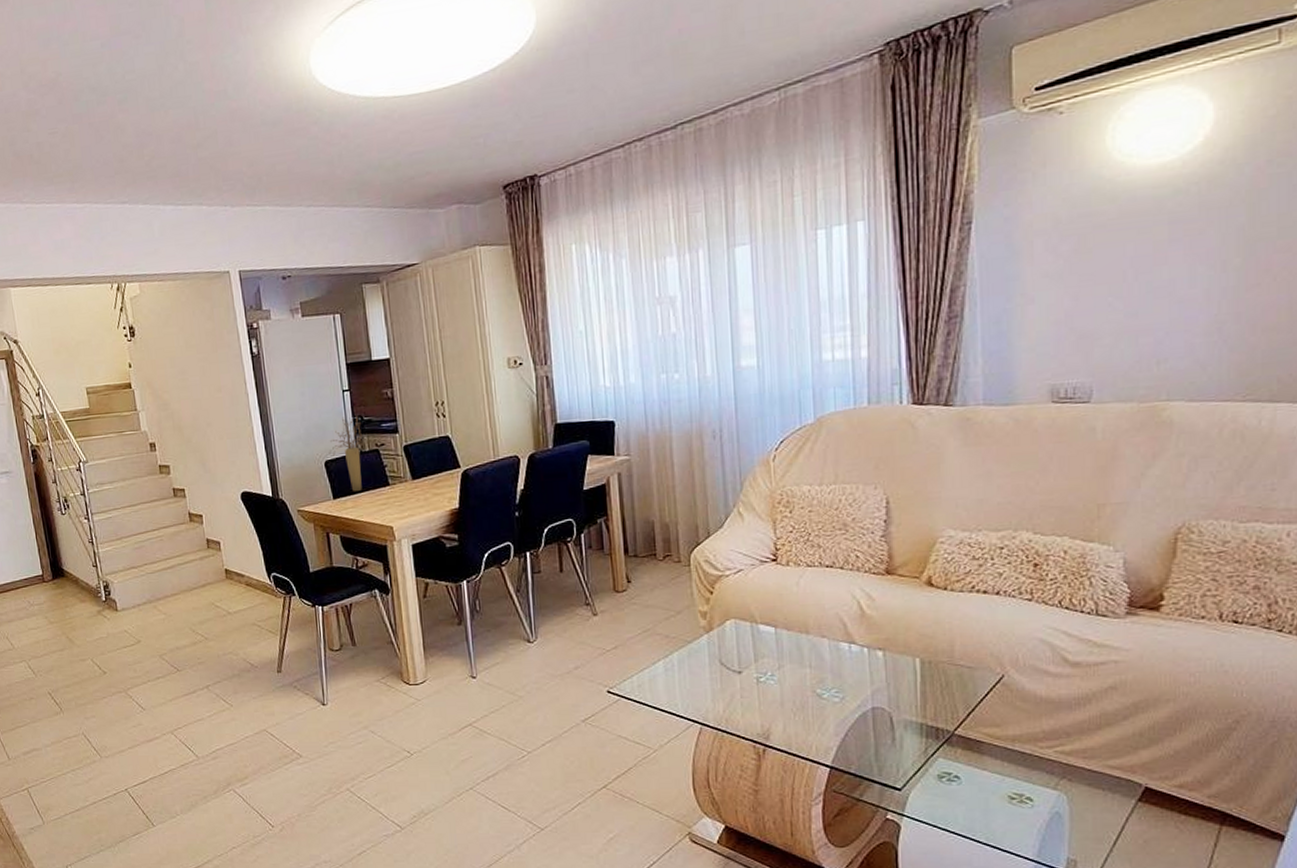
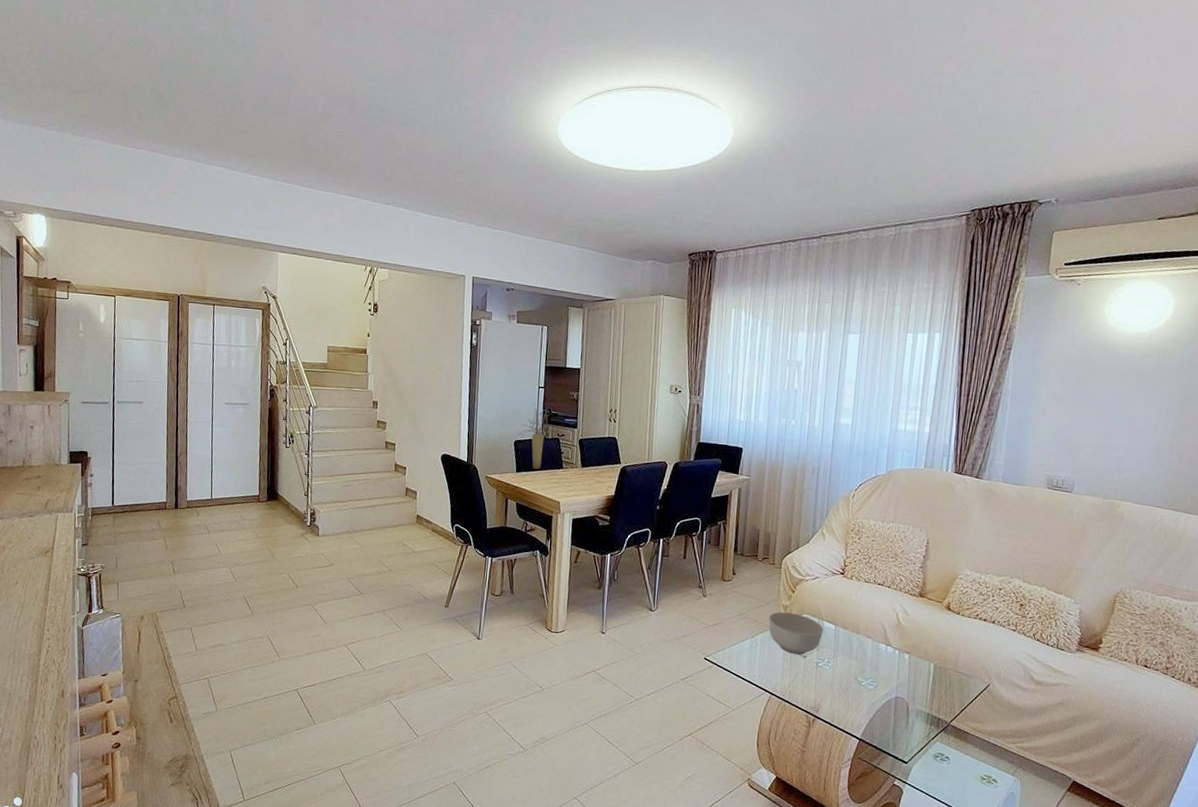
bowl: none [684,619,761,671] -> present [768,612,824,655]

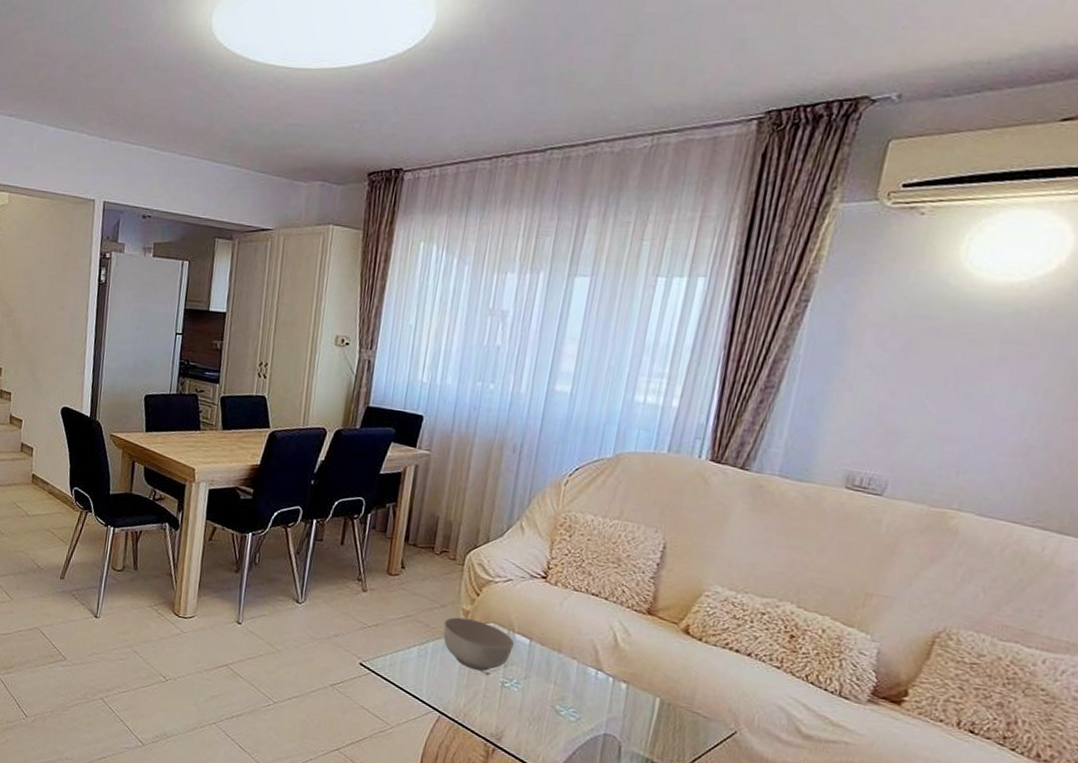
flower arrangement: present [519,408,552,470] -> none [150,357,189,430]

